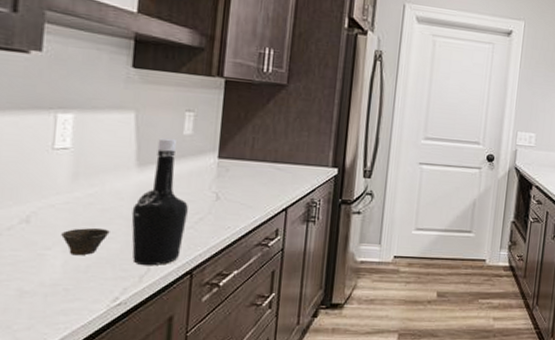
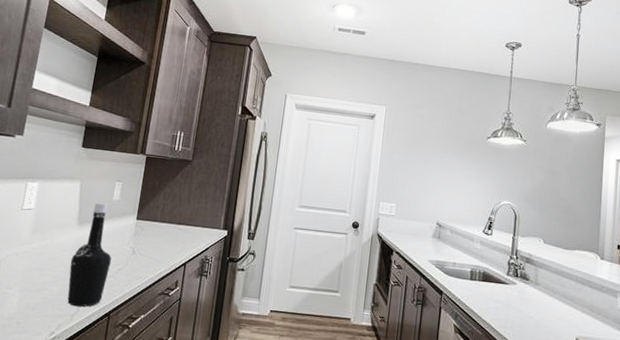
cup: present [61,227,110,256] -> none [20,273,54,295]

